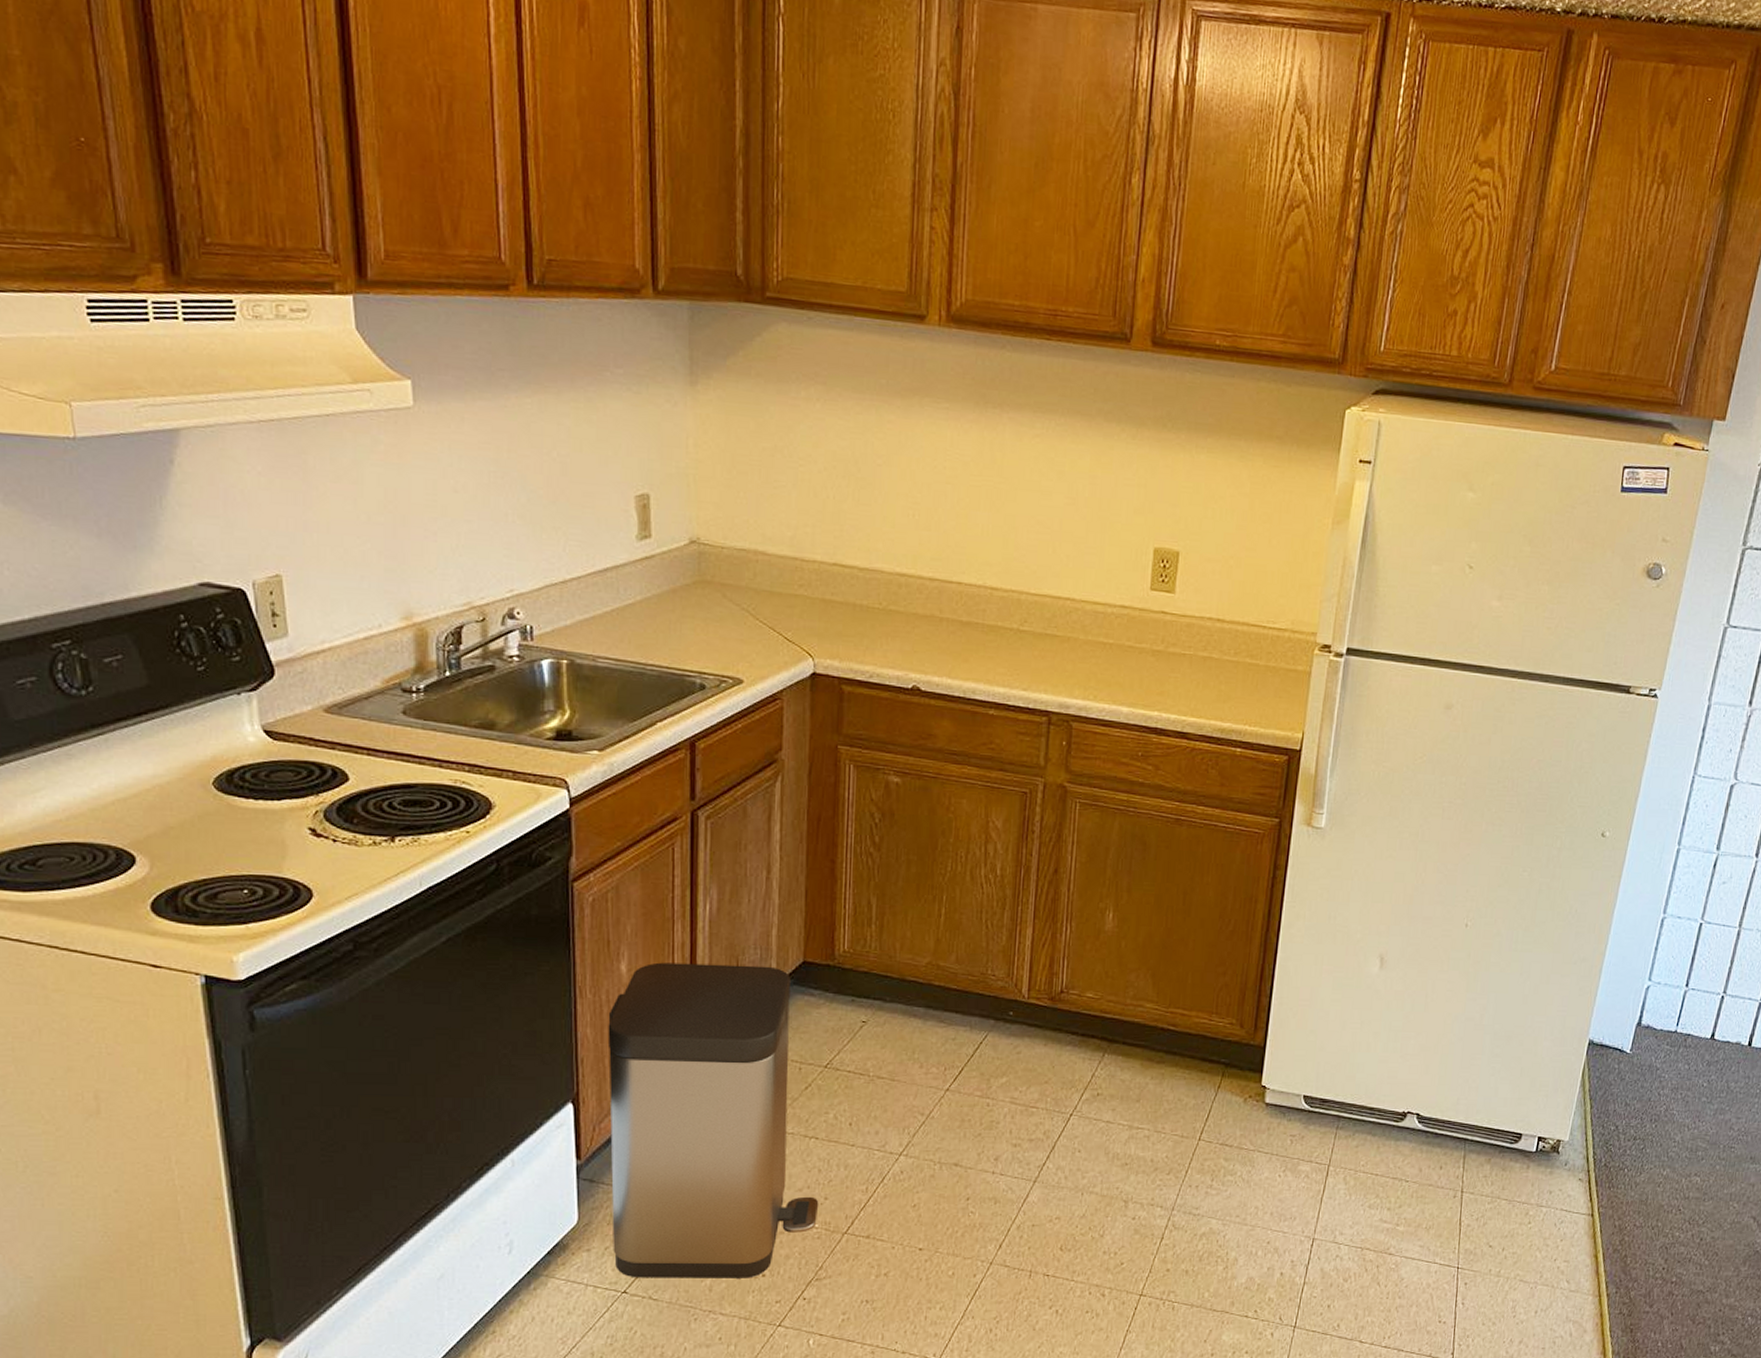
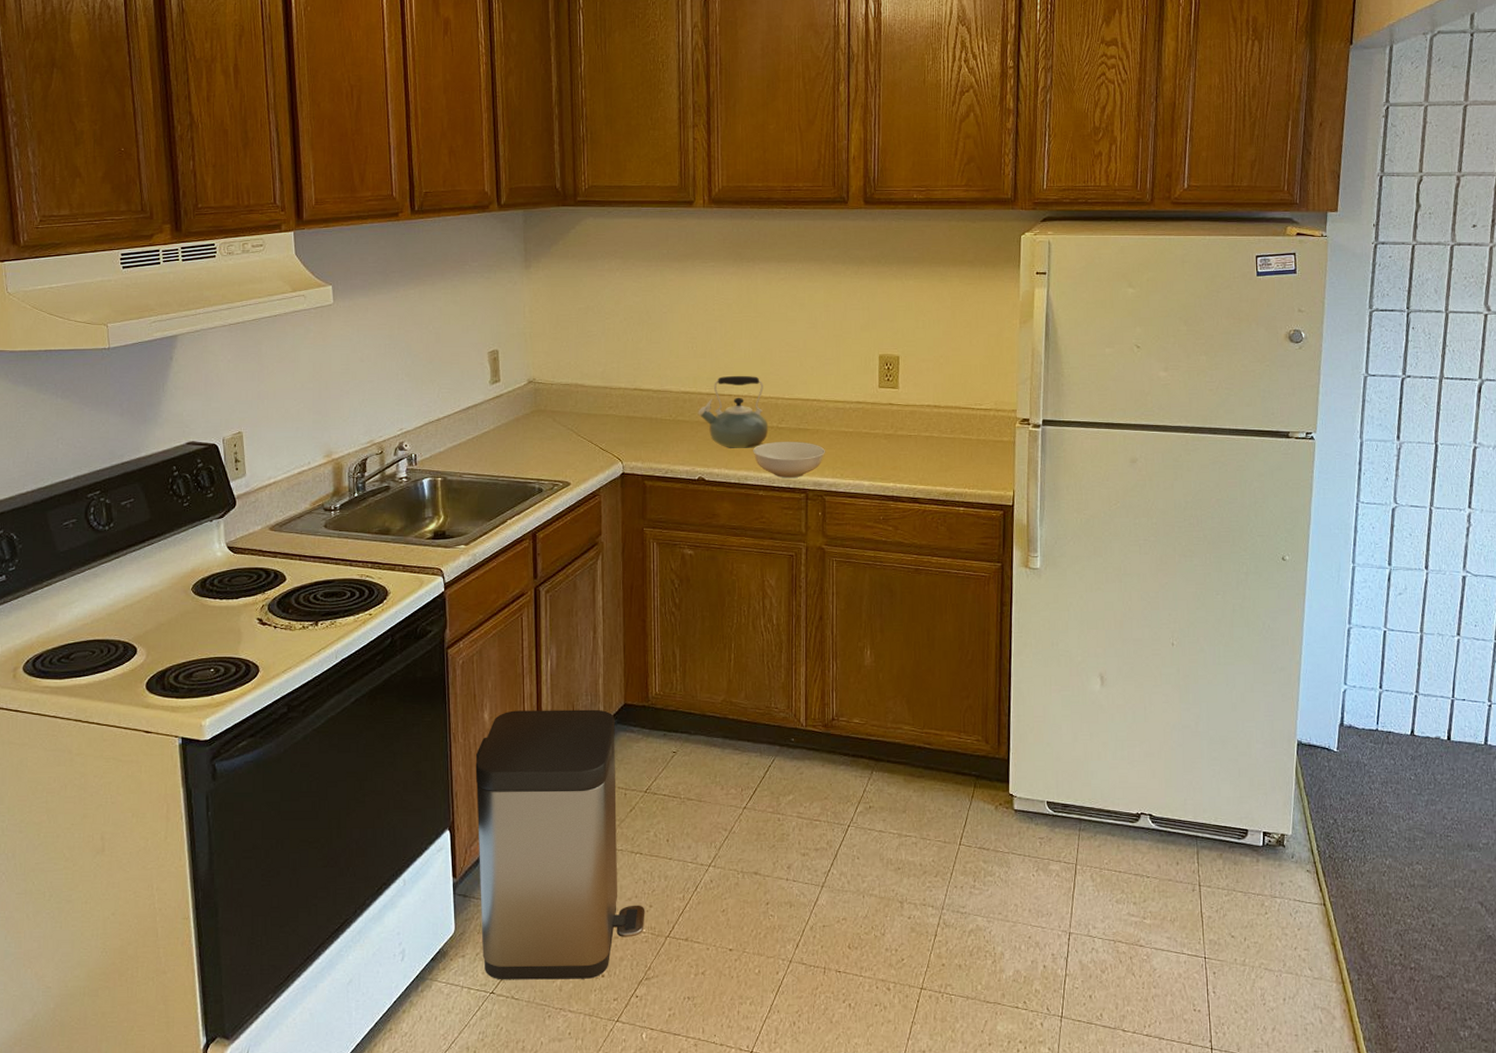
kettle: none [916,557,1007,654] -> present [698,375,769,448]
bowl: none [985,648,1078,697] -> present [753,442,826,479]

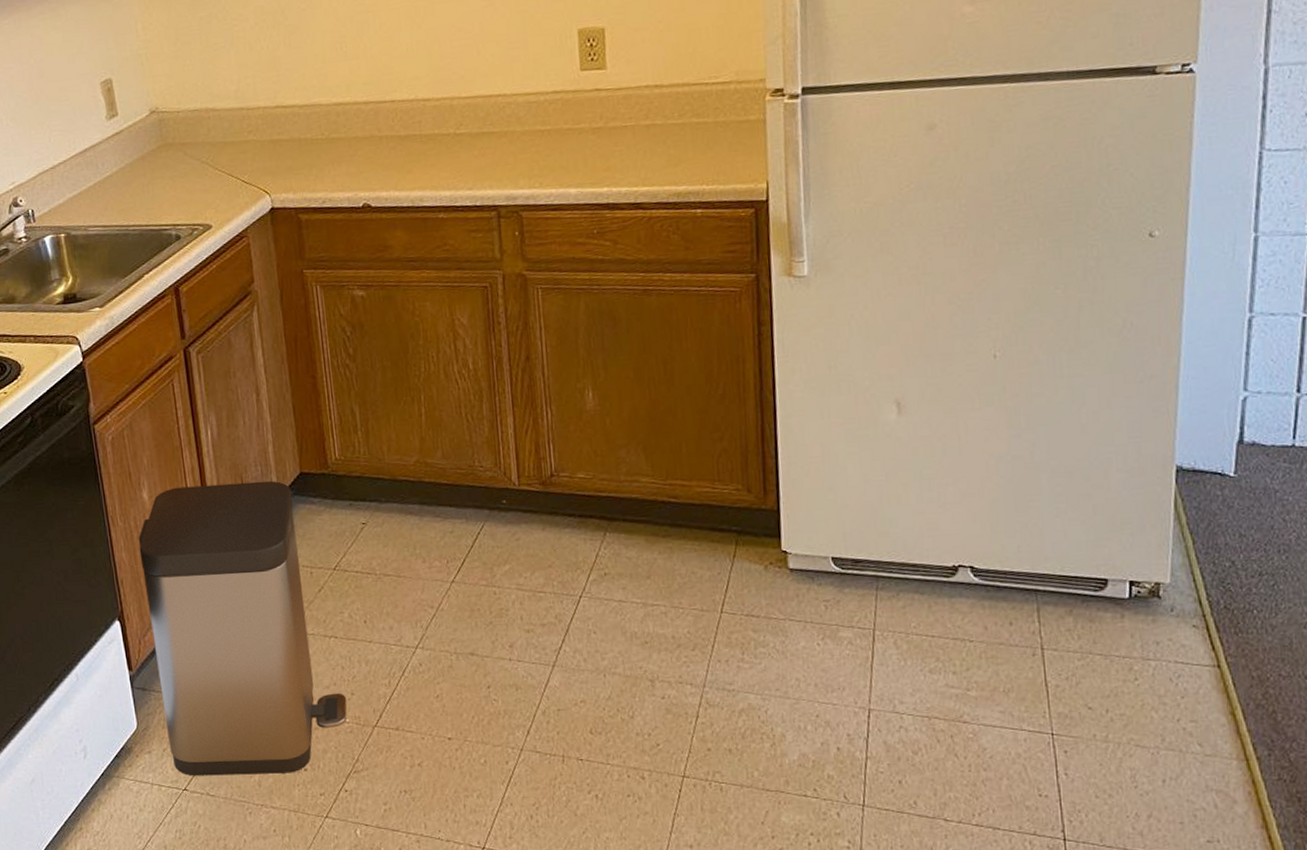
kettle: present [698,375,769,448] -> none [355,74,445,165]
bowl: present [753,442,826,479] -> none [427,148,519,195]

